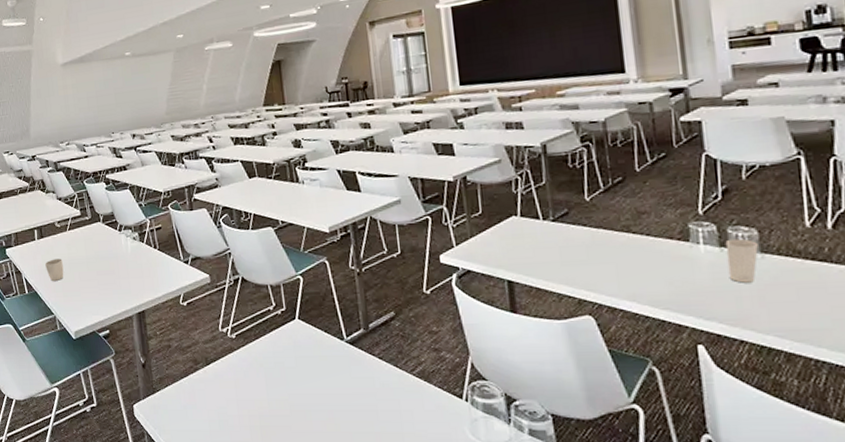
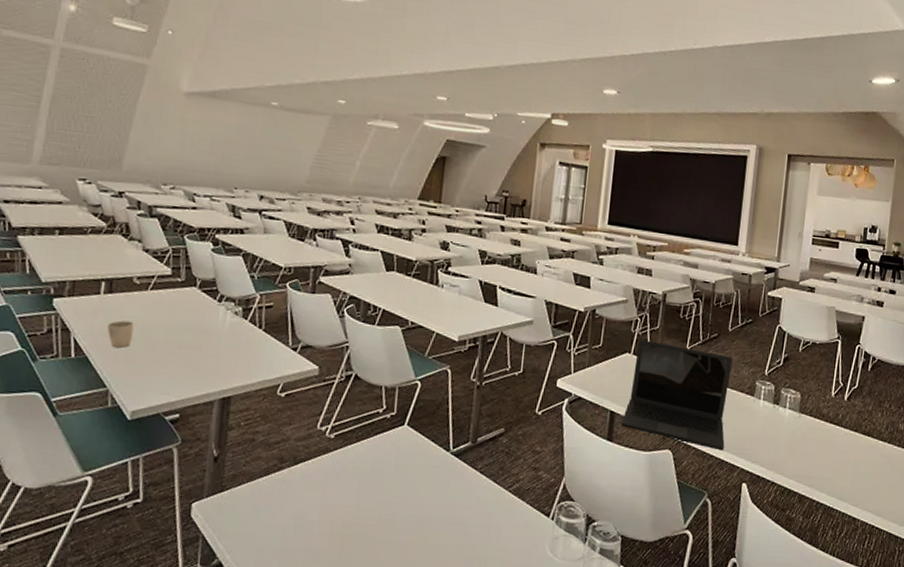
laptop: none [522,198,662,310] -> present [620,339,733,451]
cup: present [725,238,758,283] -> none [774,398,799,436]

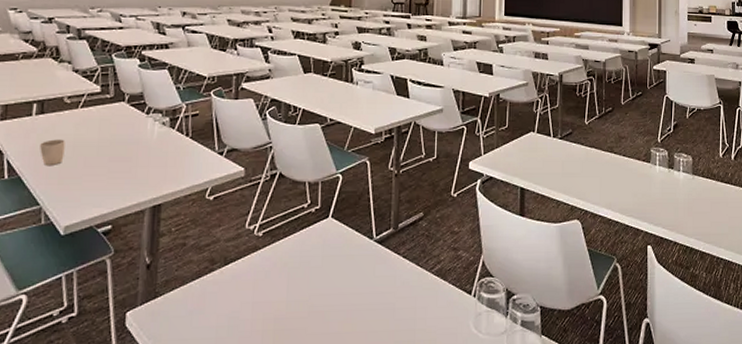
laptop: present [620,339,733,451] -> none [531,118,628,217]

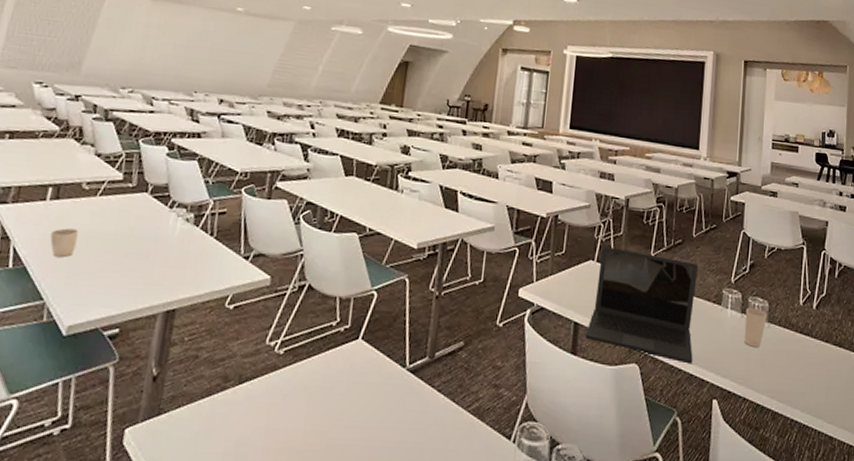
laptop: none [531,118,628,217] -> present [585,246,698,364]
cup: none [672,163,691,197] -> present [744,307,767,347]

